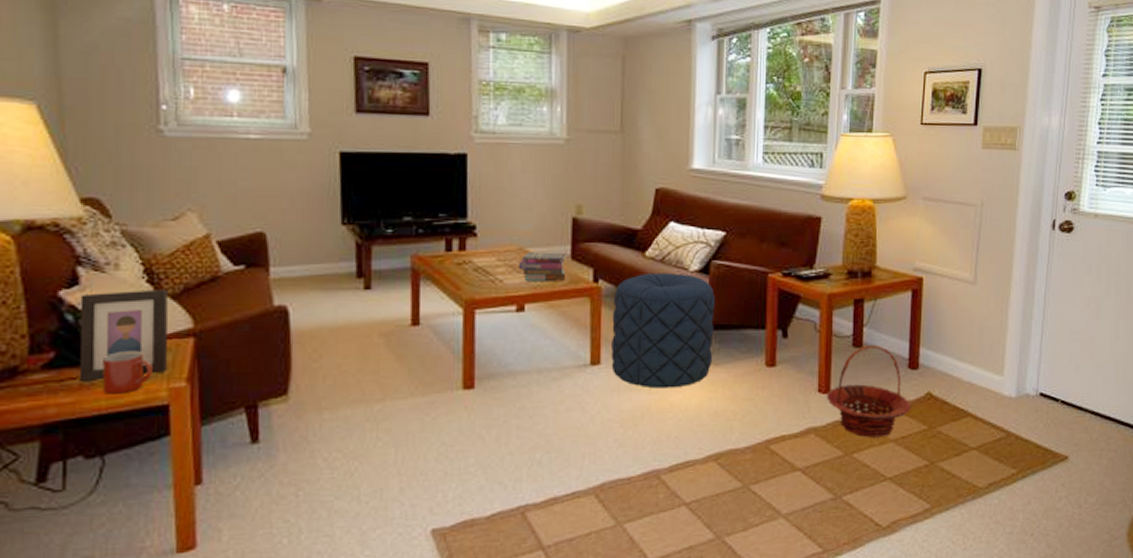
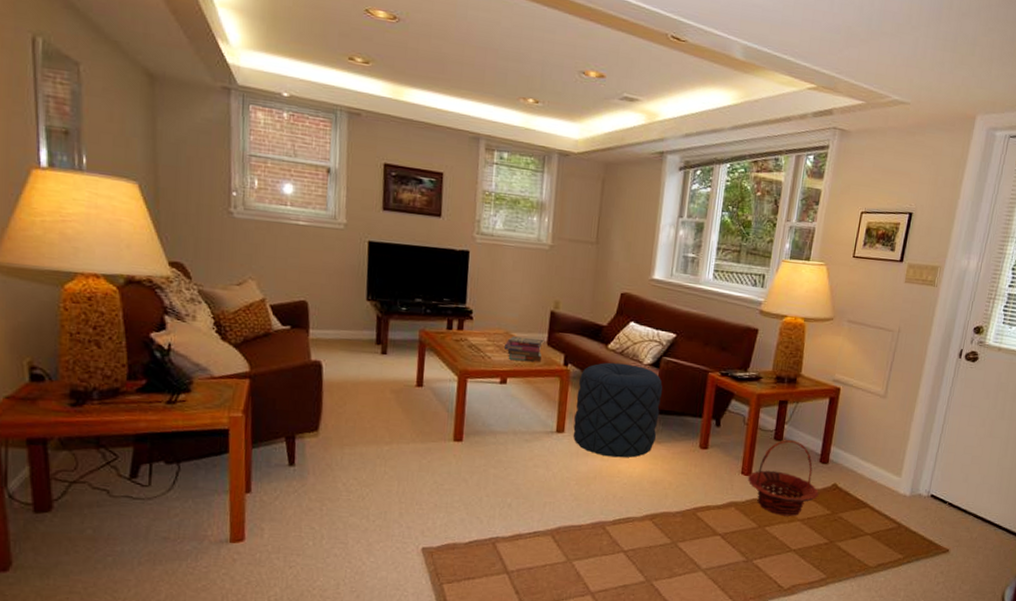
picture frame: present [78,289,169,381] -> none [163,337,231,406]
mug: present [102,350,153,394] -> none [180,384,218,418]

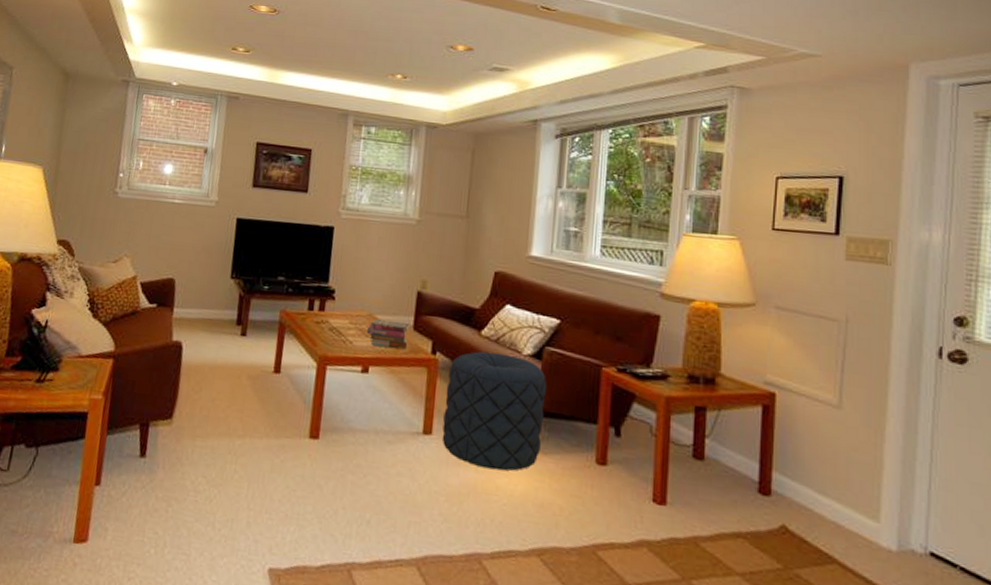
basket: present [748,440,819,516] -> none [662,459,762,568]

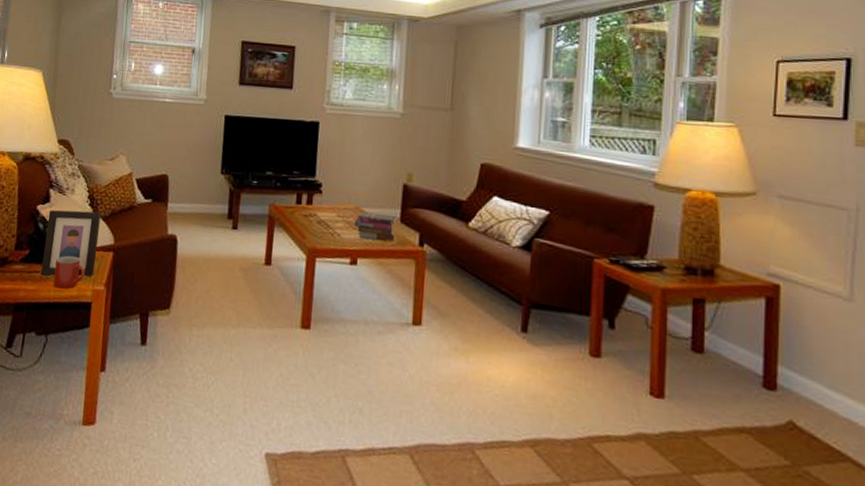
picture frame: none [32,314,102,386] -> present [40,209,101,277]
mug: none [46,362,82,398] -> present [53,255,85,289]
pouf: present [442,351,547,471] -> none [431,243,537,362]

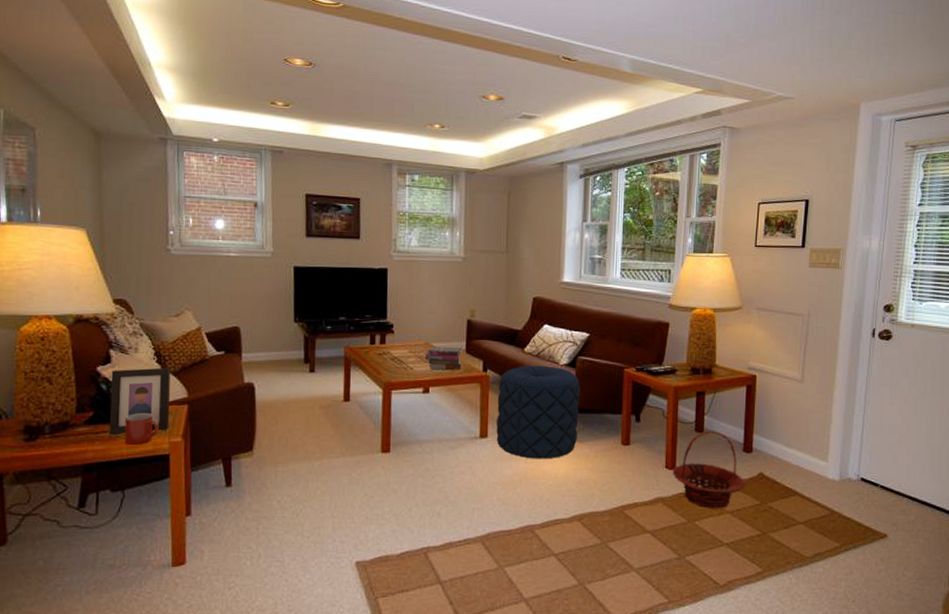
pouf: none [431,243,537,362] -> present [496,365,581,459]
basket: none [660,352,767,463] -> present [672,431,746,509]

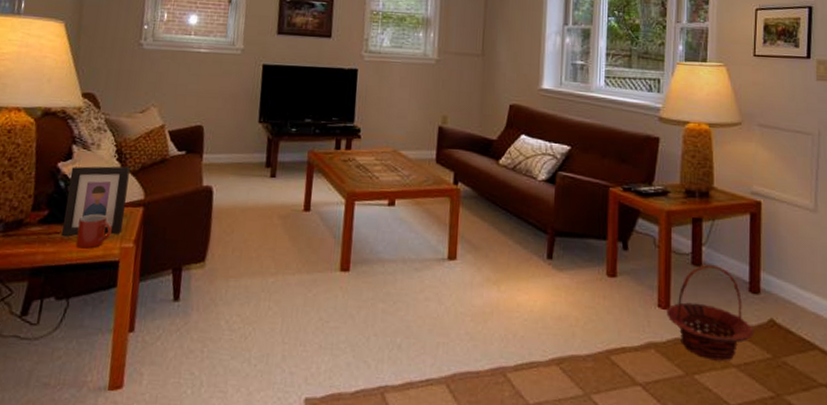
books: present [426,346,464,370] -> none [393,154,434,181]
pouf: present [496,365,581,459] -> none [466,179,561,289]

